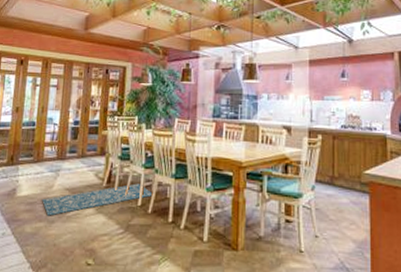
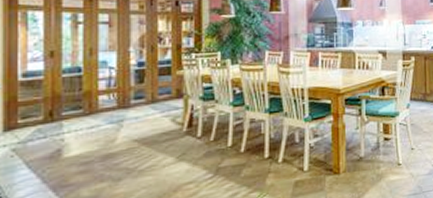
rug: present [42,183,154,216] -> none [102,123,246,174]

